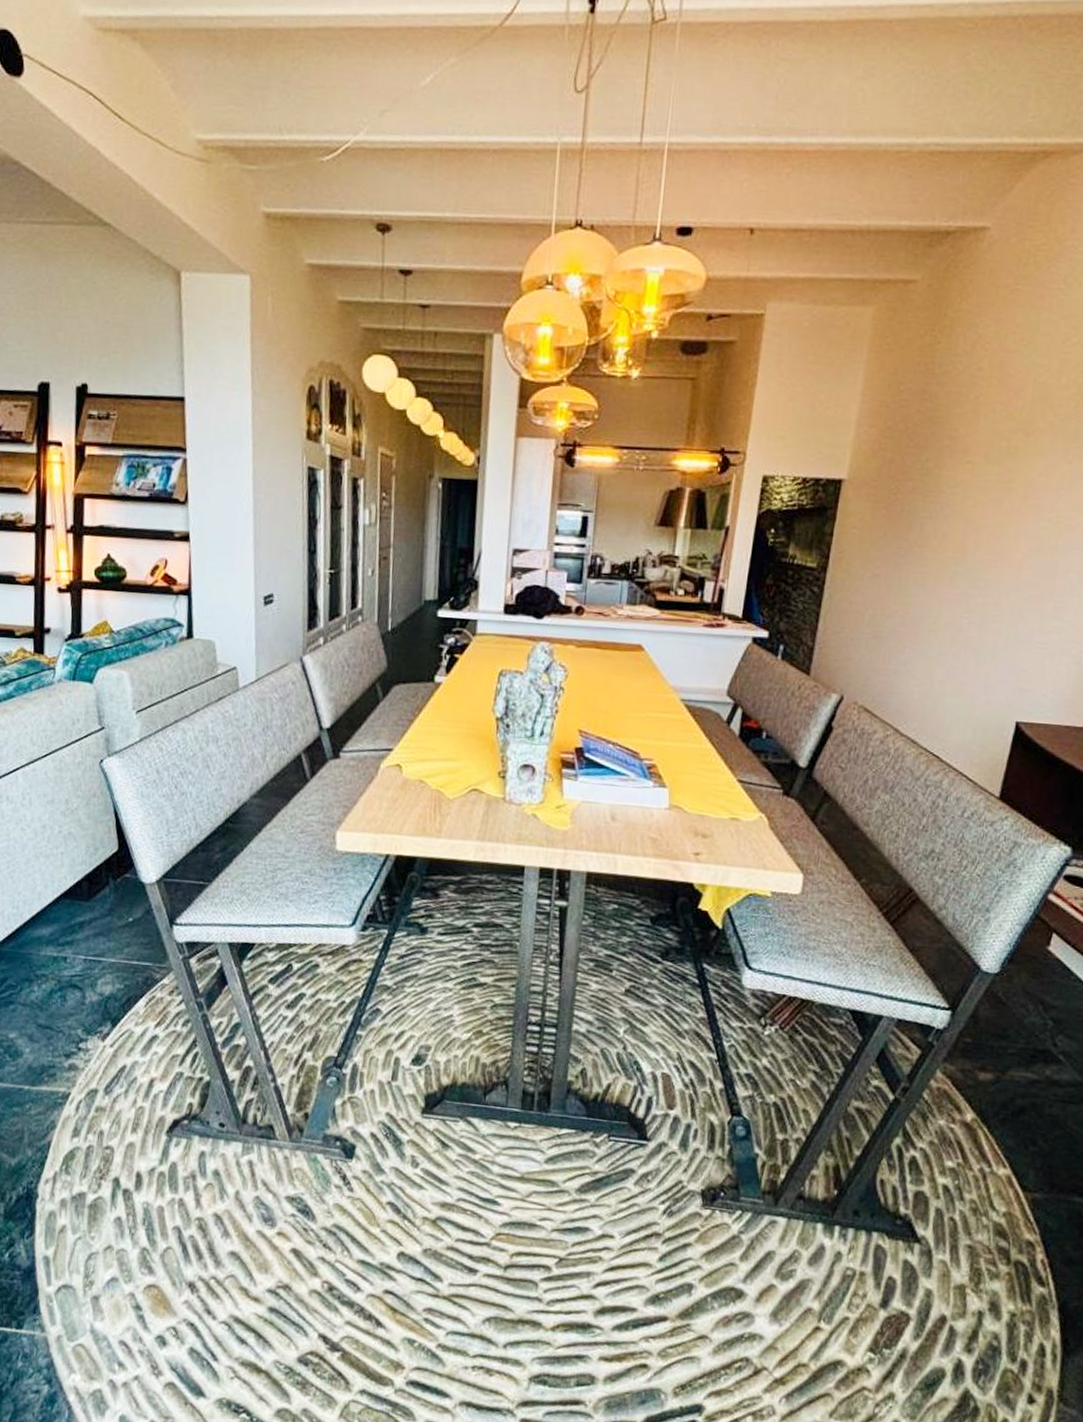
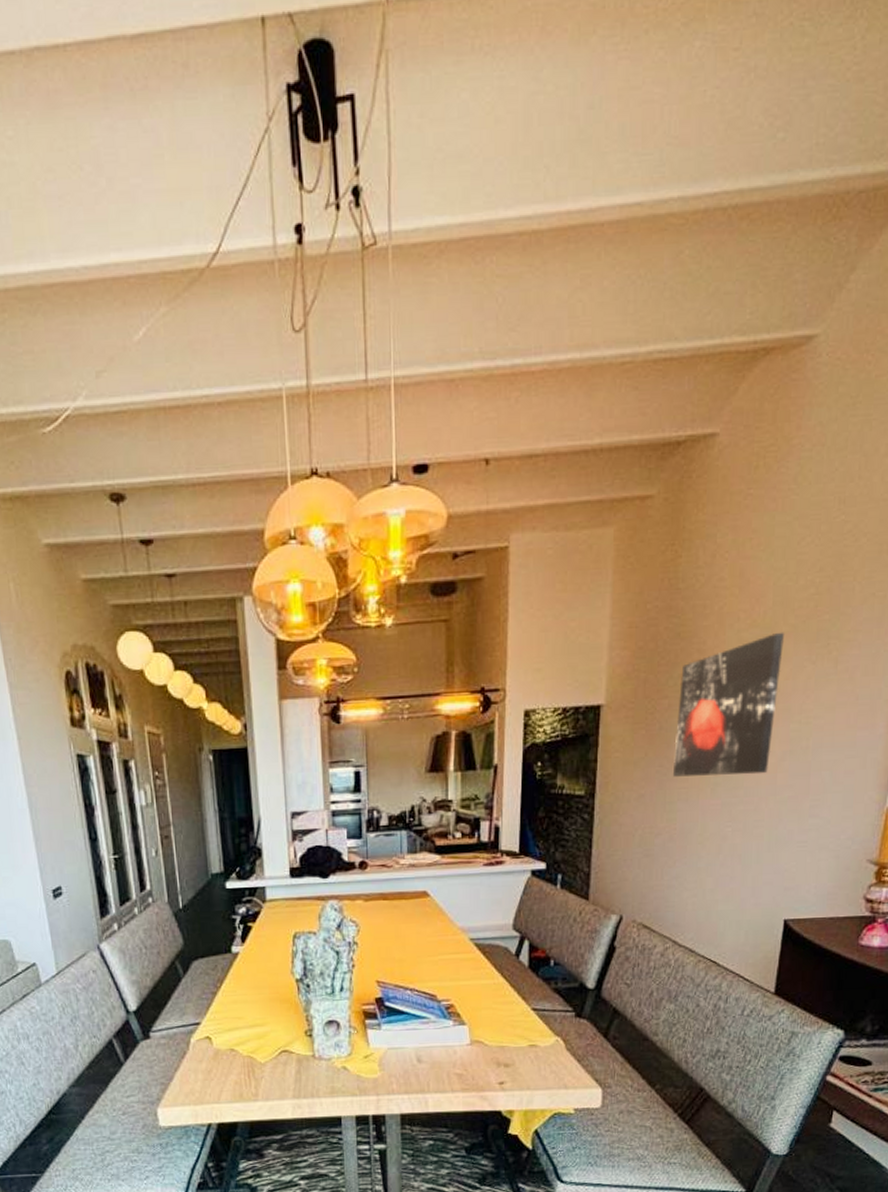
wall art: none [910,427,1041,569] -> present [672,632,784,777]

